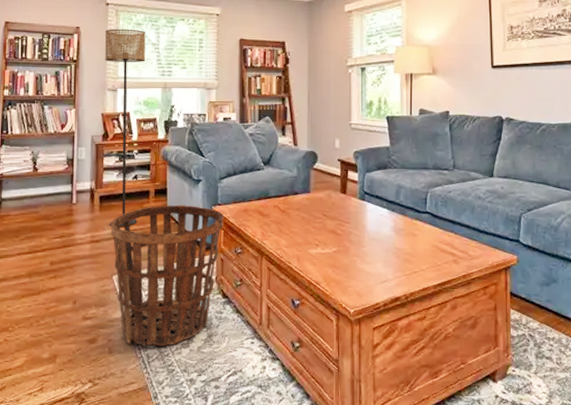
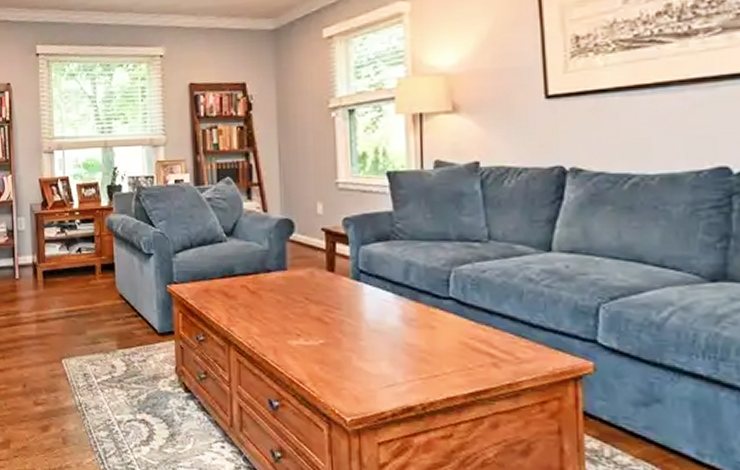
floor lamp: present [105,28,146,227] -> none [38,81,84,306]
basket: present [111,205,224,347] -> none [56,282,182,442]

